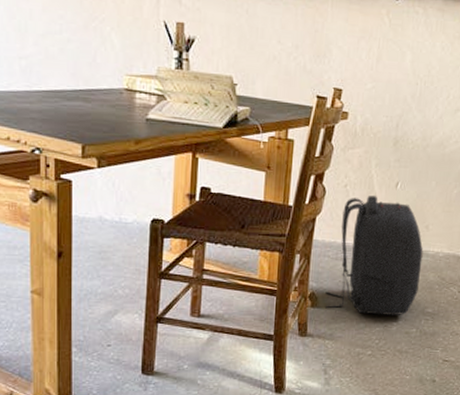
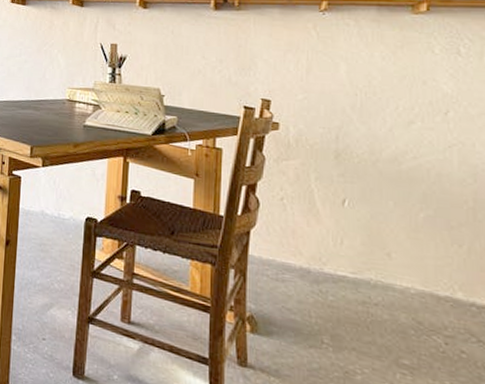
backpack: present [324,195,424,316] -> none [266,211,388,362]

